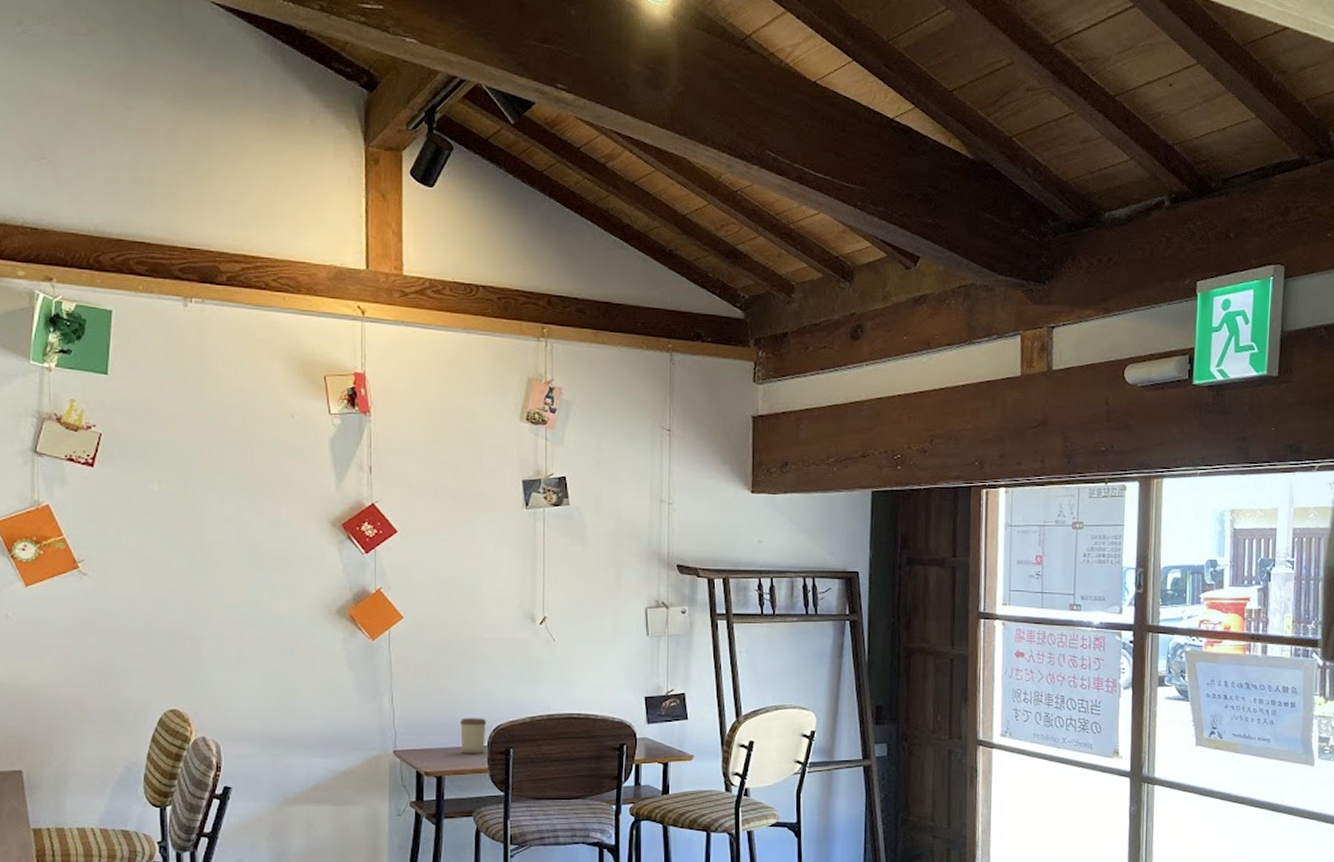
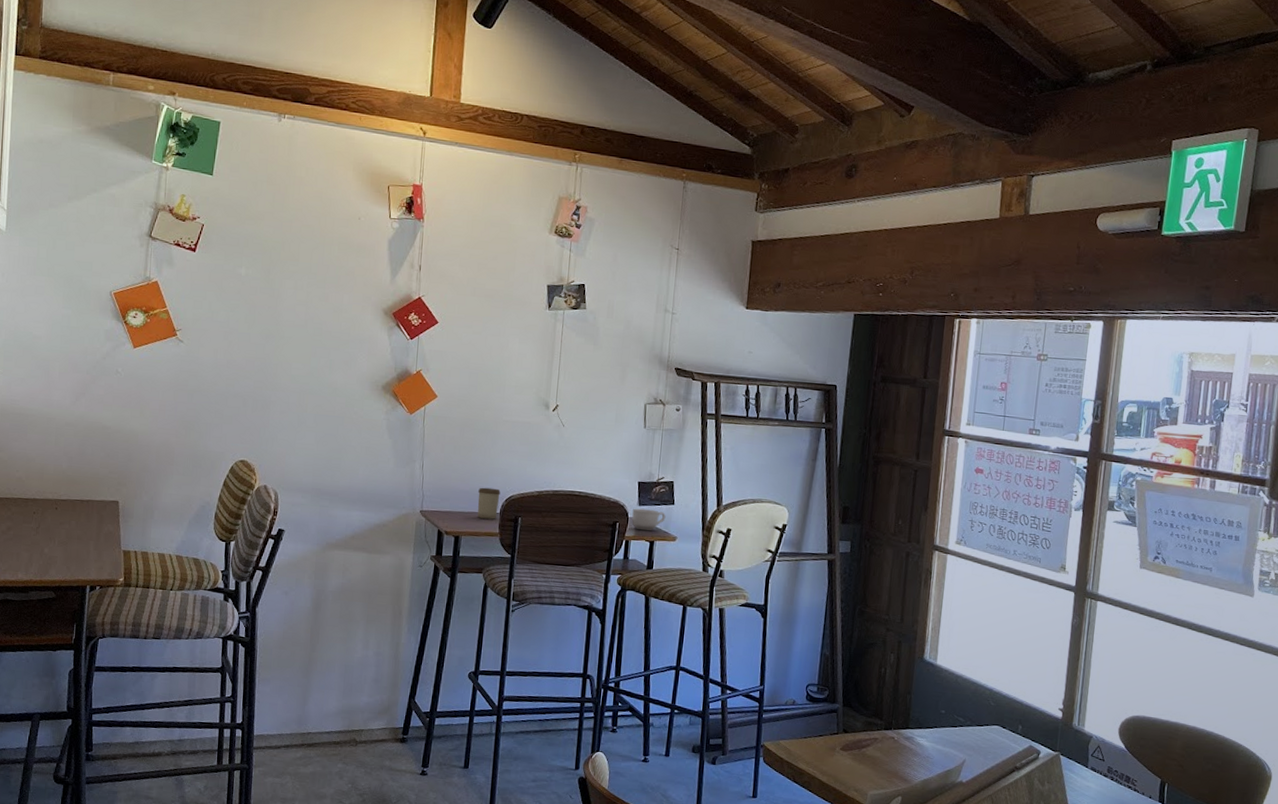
teacup: none [641,727,679,752] -> present [631,508,666,531]

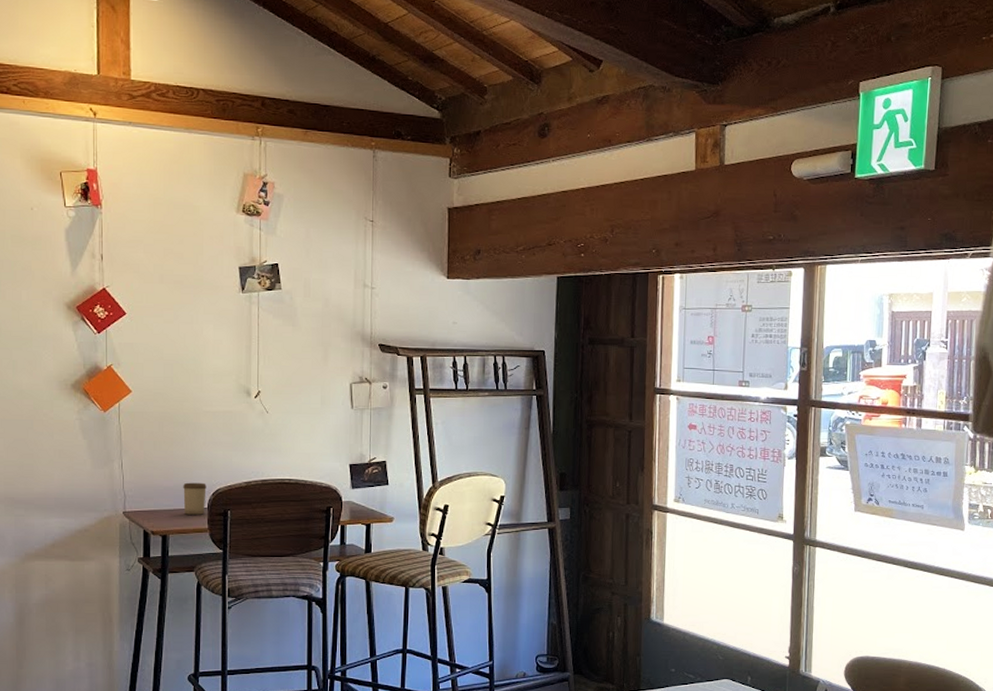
teacup: present [631,508,666,531] -> none [346,491,381,514]

